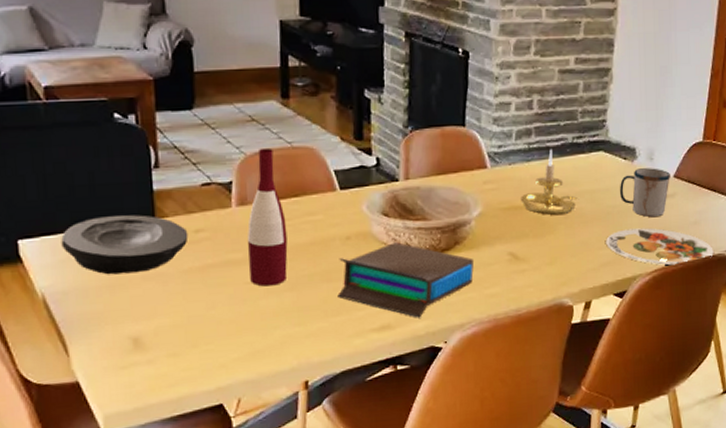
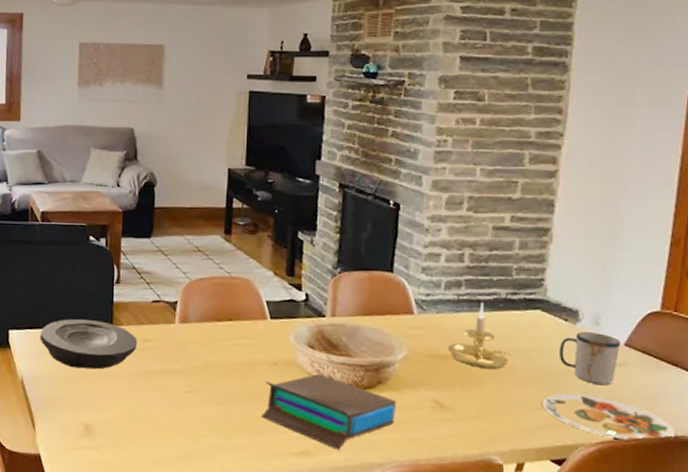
wine bottle: present [247,147,288,287] -> none [185,275,221,398]

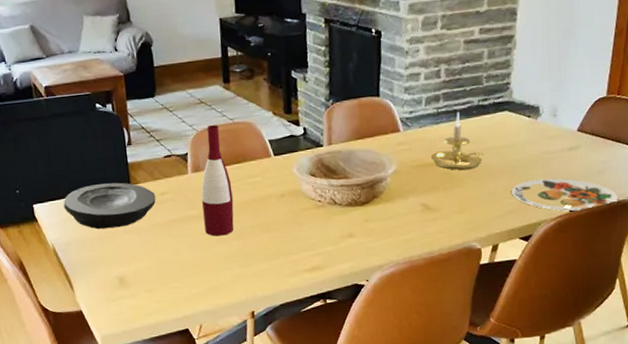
wine bottle: none [185,275,221,398] -> present [201,124,234,236]
book: present [261,374,397,450] -> none [275,198,391,261]
mug: present [560,332,620,386] -> none [524,123,574,169]

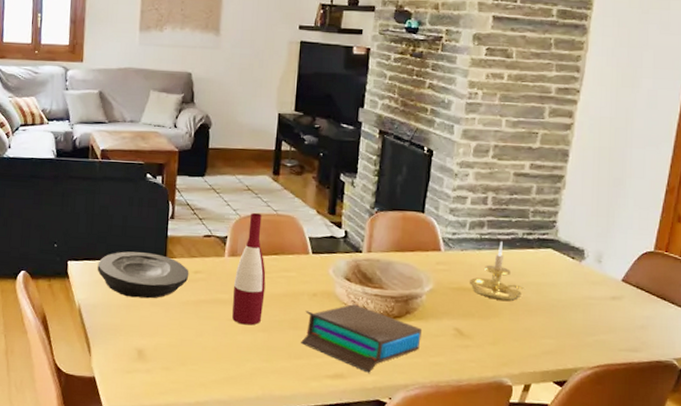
book: none [275,198,391,261] -> present [301,304,423,373]
plate: present [511,178,618,212] -> none [549,323,660,364]

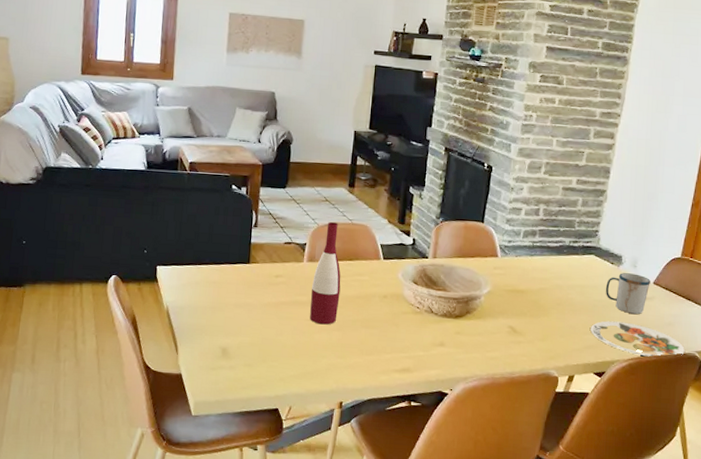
plate: present [97,251,189,299] -> none [185,257,271,301]
book: present [301,304,423,373] -> none [372,305,481,367]
candle holder: present [469,241,524,302] -> none [522,248,570,302]
plate: none [549,323,660,364] -> present [591,321,685,357]
mug: none [566,269,618,316] -> present [606,273,650,315]

